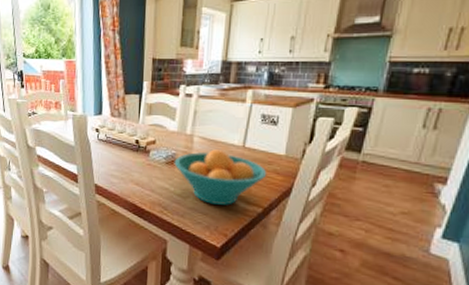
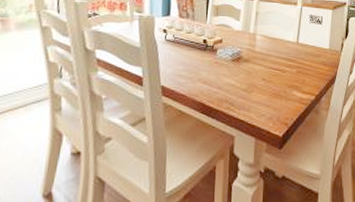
fruit bowl: present [174,149,267,205] -> none [239,46,317,96]

